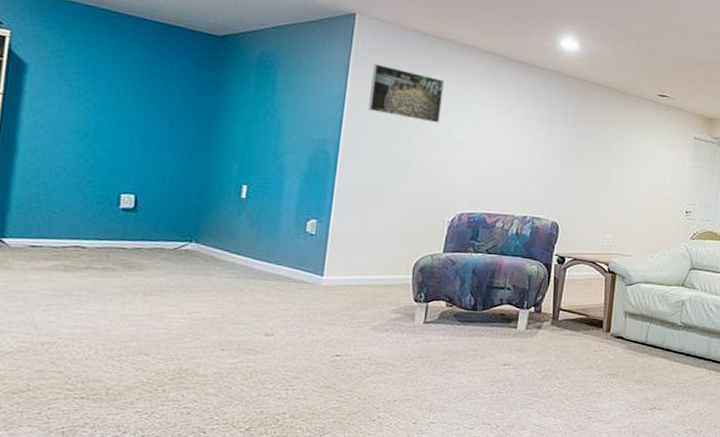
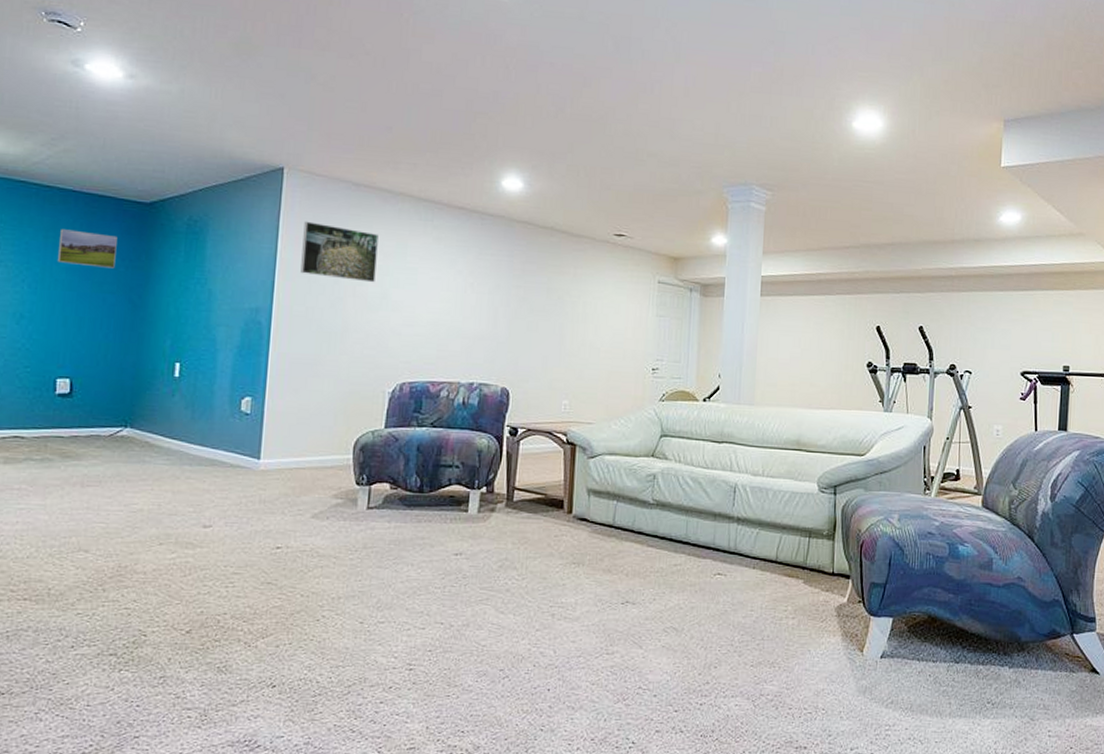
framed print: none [125,54,188,95] -> present [58,229,118,269]

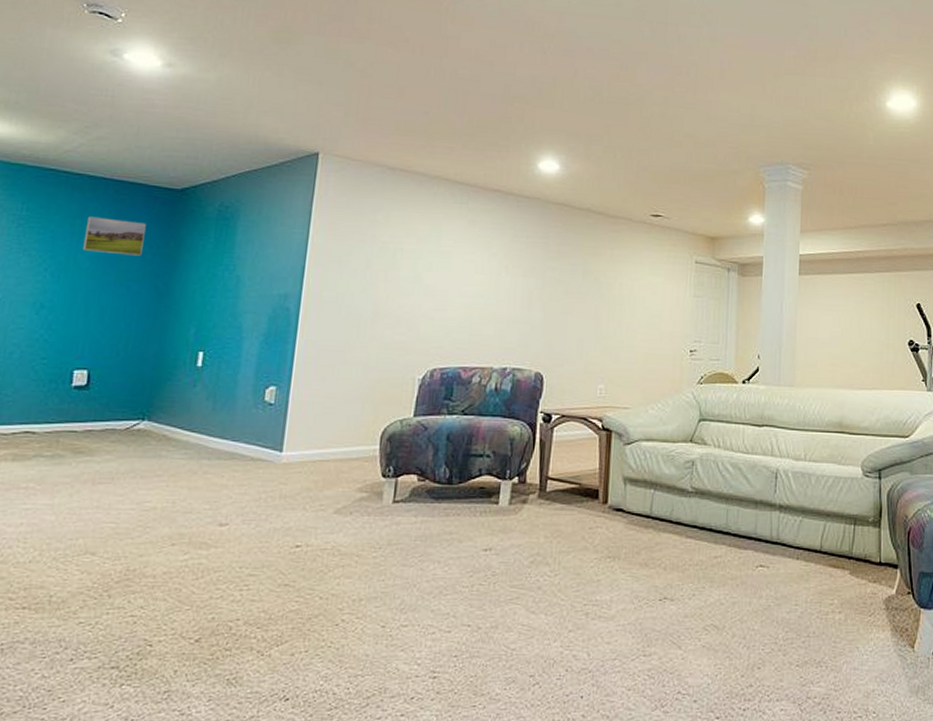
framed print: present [300,221,379,283] -> none [332,206,413,267]

